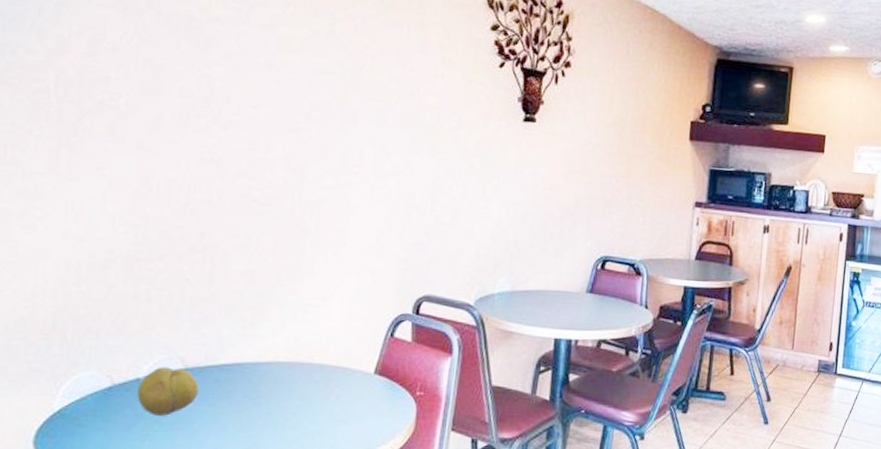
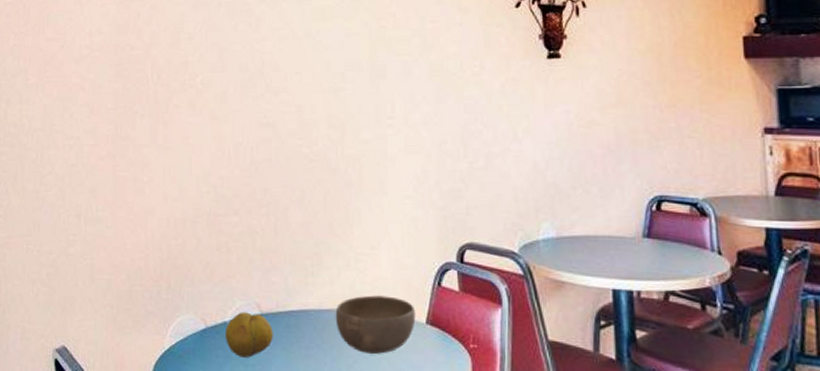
bowl: none [274,347,365,406] -> present [335,295,416,355]

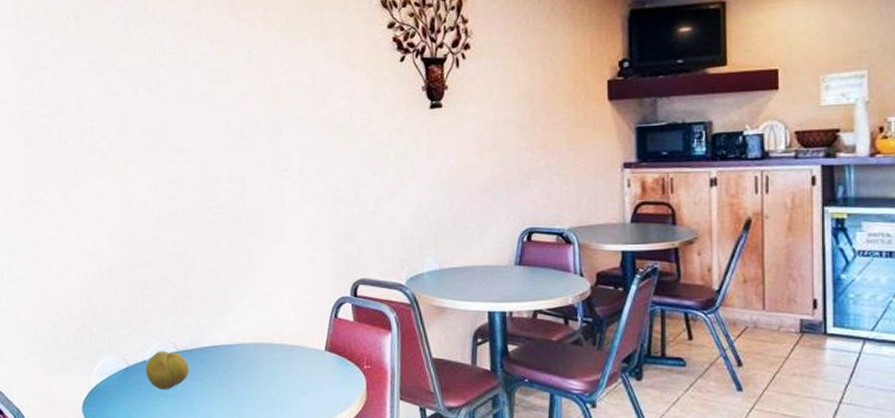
bowl: present [335,295,416,355] -> none [243,329,316,380]

